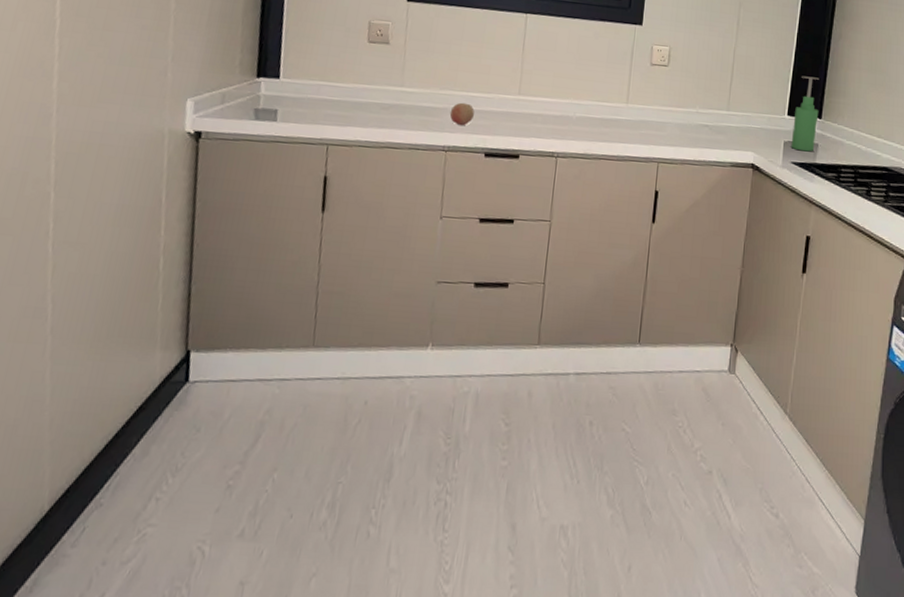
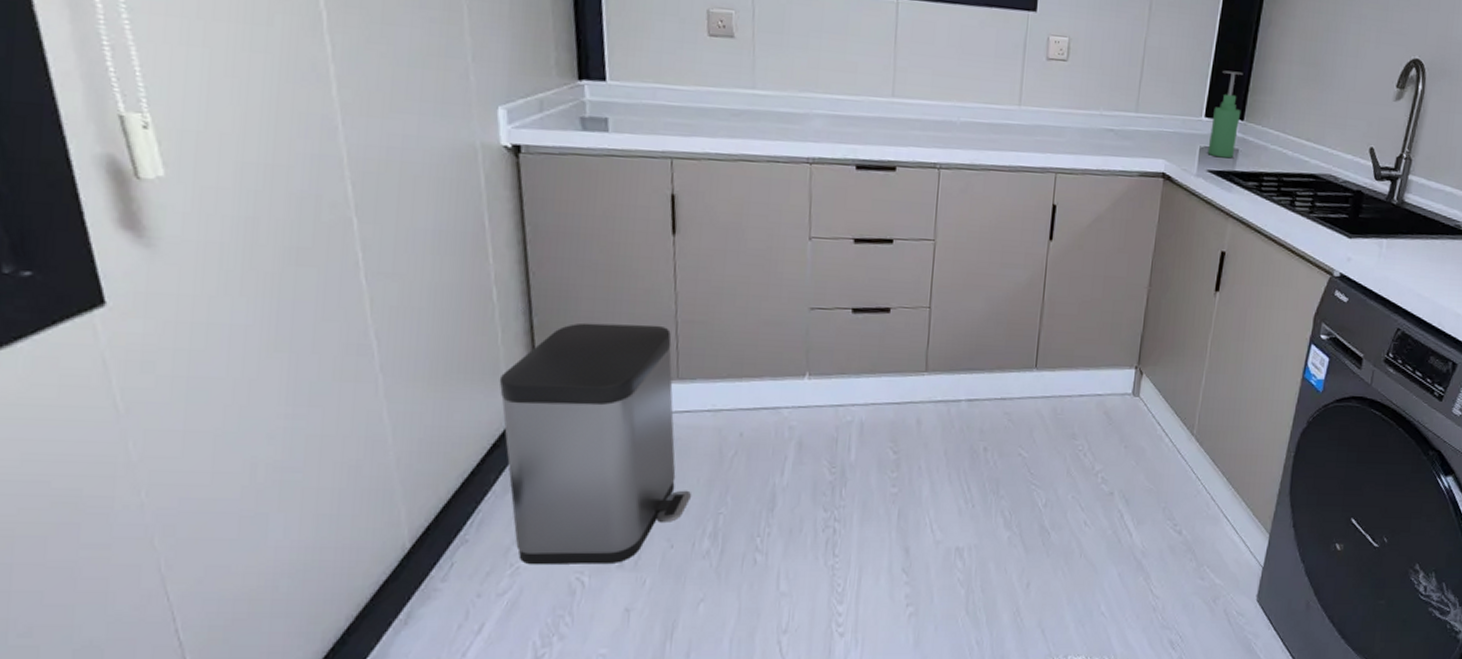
pedal bin: none [146,291,315,533] -> present [499,322,691,565]
fruit: present [449,102,475,126] -> none [812,106,841,135]

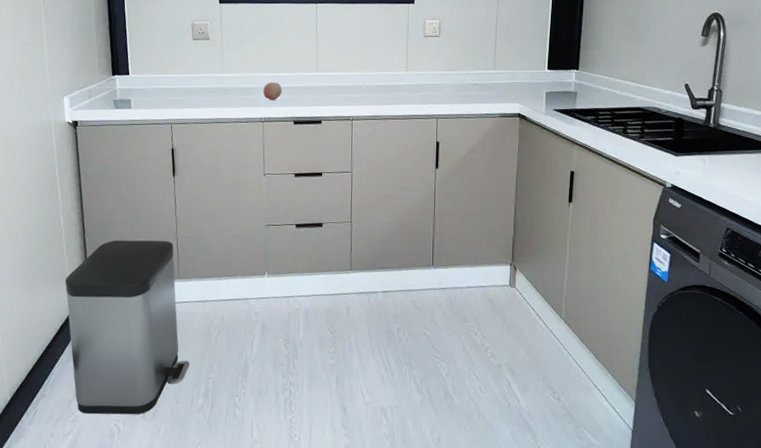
fruit: none [812,106,841,135] -> present [262,82,282,101]
soap dispenser: present [1207,70,1243,159] -> none [552,34,576,100]

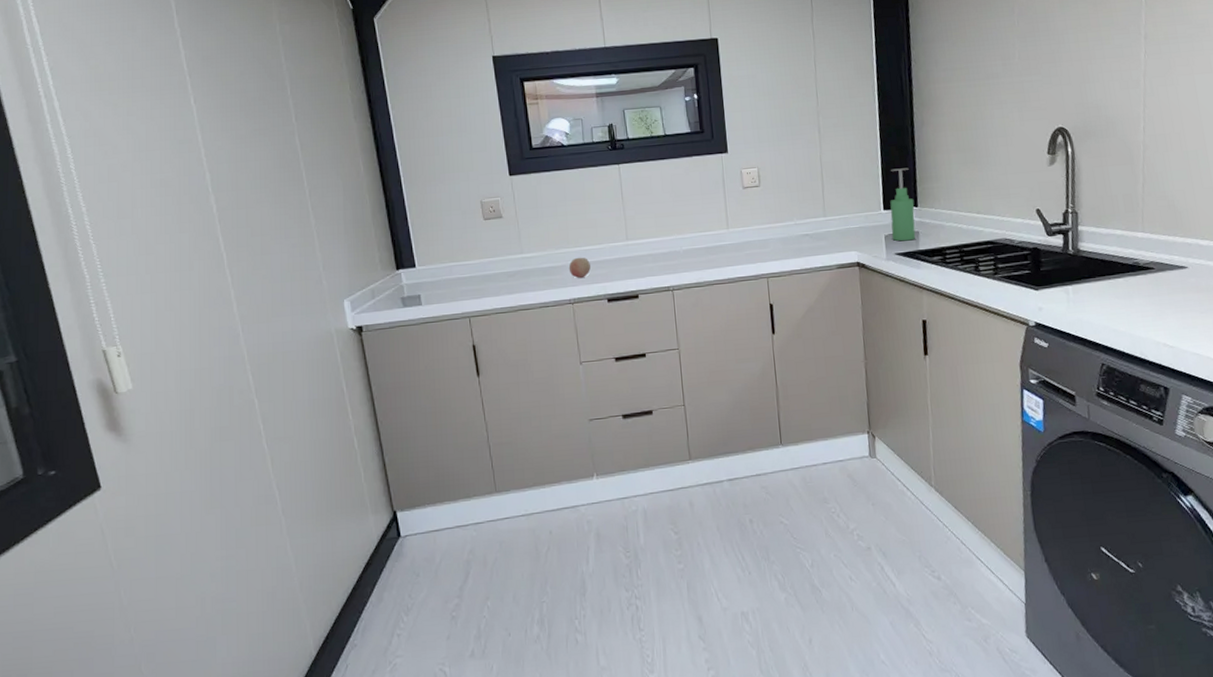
pedal bin: present [65,240,190,415] -> none [365,450,519,660]
soap dispenser: none [552,34,576,100] -> present [890,168,916,242]

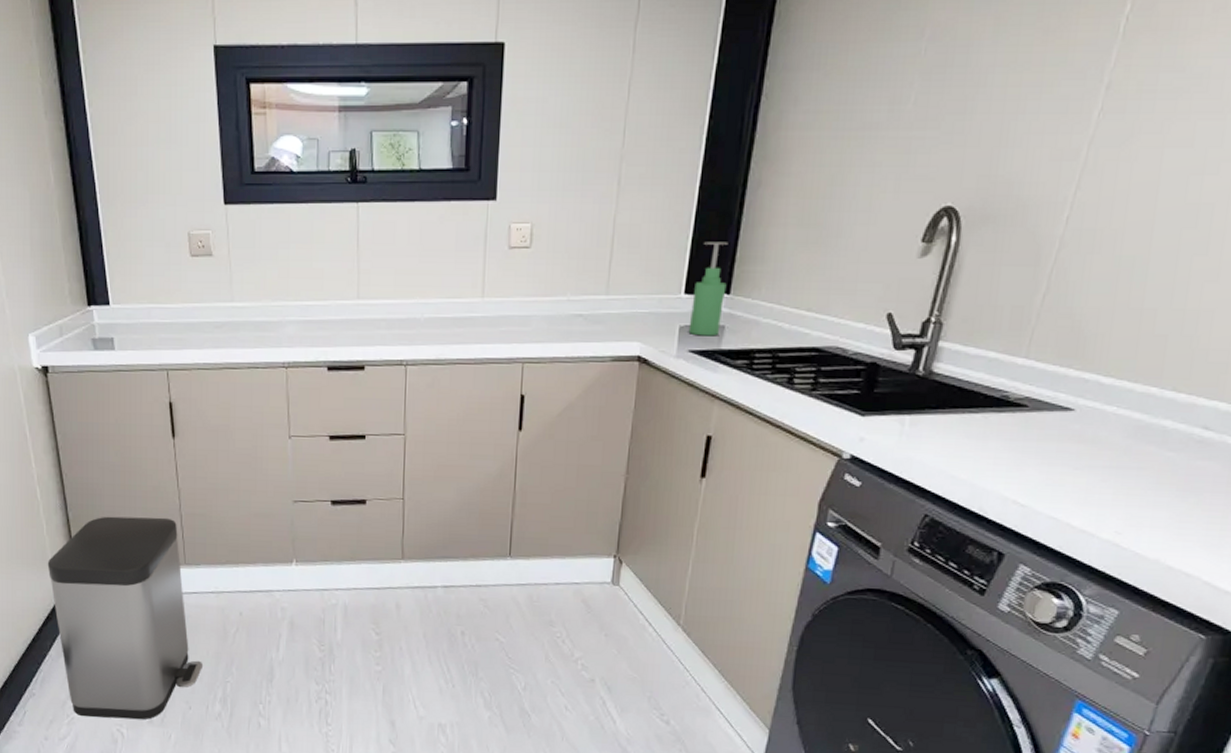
pedal bin: none [365,450,519,660] -> present [47,516,202,720]
fruit: present [568,257,591,279] -> none [285,313,311,339]

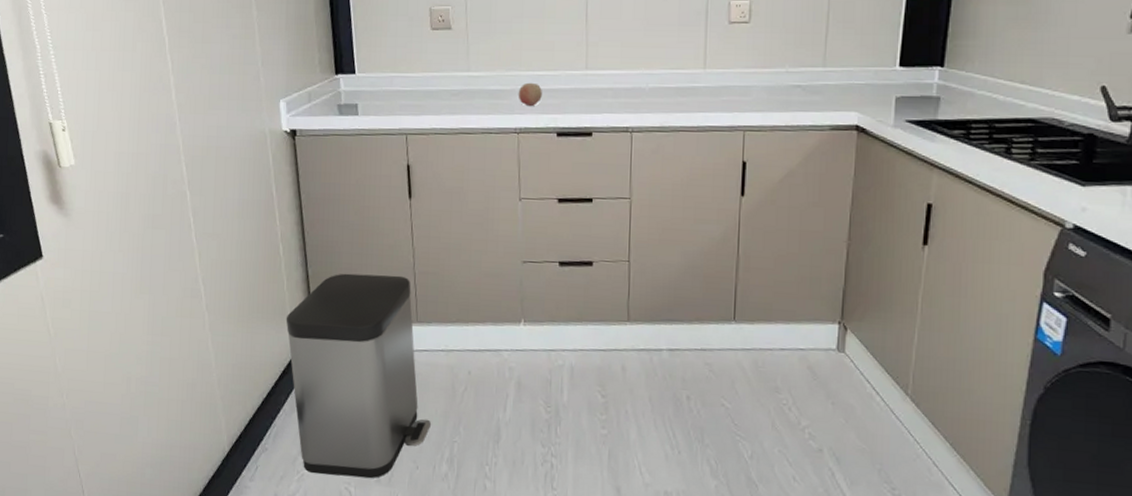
fruit: none [285,313,311,339] -> present [518,82,542,107]
soap dispenser: present [688,241,728,336] -> none [904,17,940,107]

